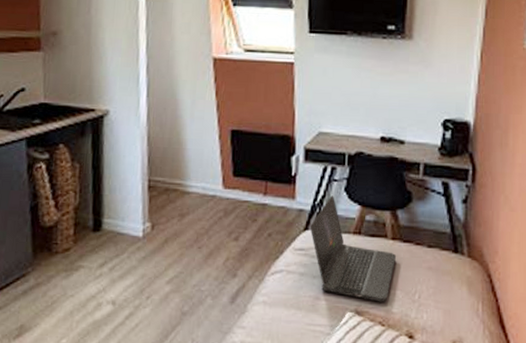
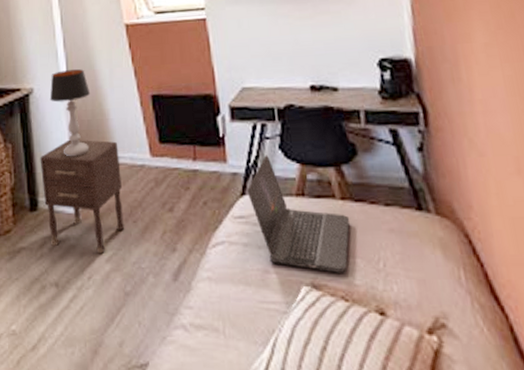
nightstand: none [108,165,192,275] -> present [40,139,125,254]
table lamp: none [125,96,170,182] -> present [49,69,91,157]

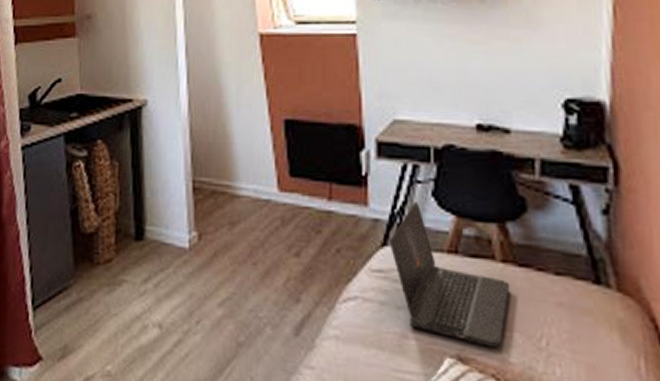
nightstand: present [40,139,125,254] -> none [150,163,243,296]
table lamp: present [49,69,91,157] -> none [165,82,214,184]

